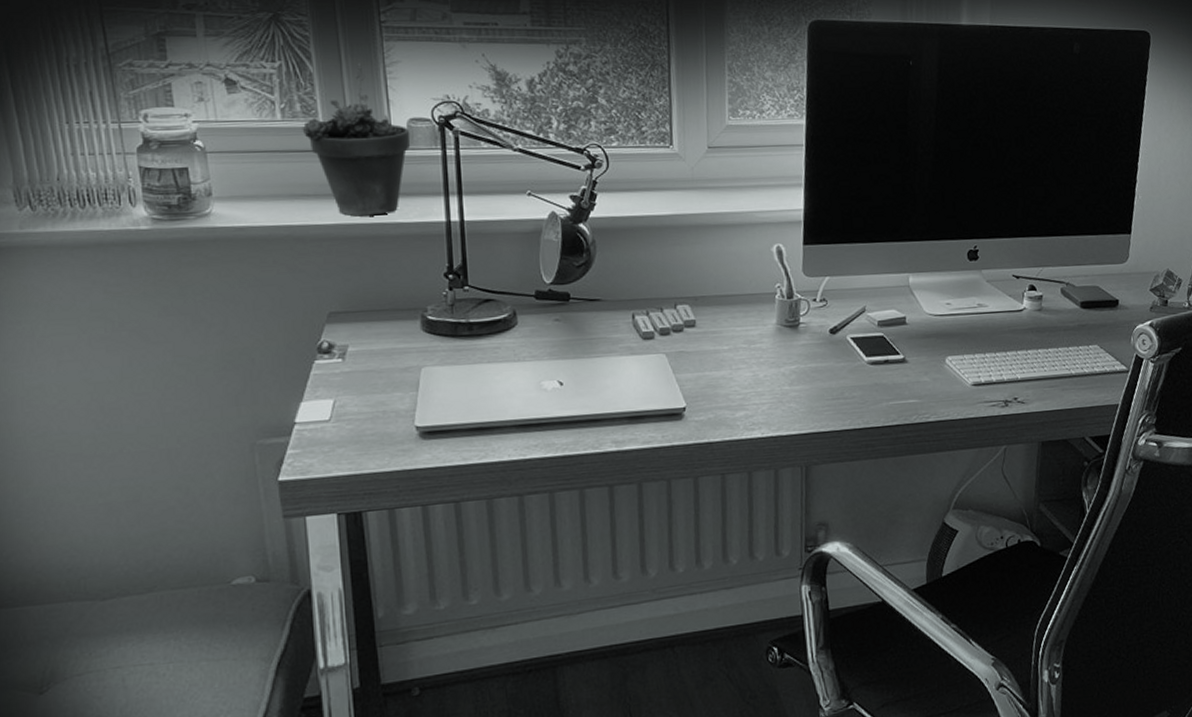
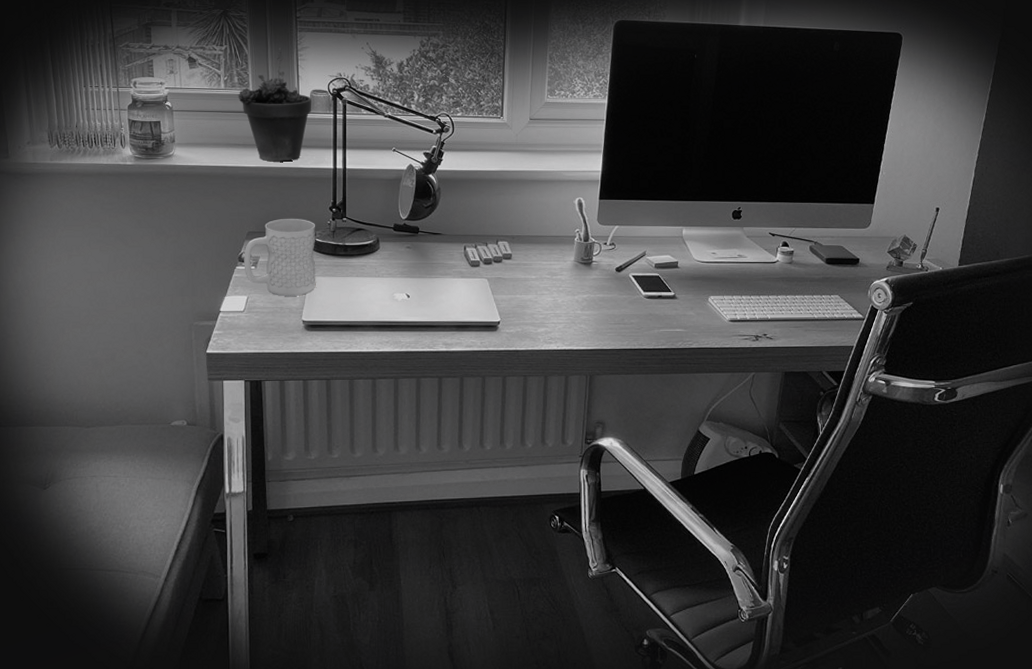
mug: none [325,290,432,396] -> present [244,218,316,296]

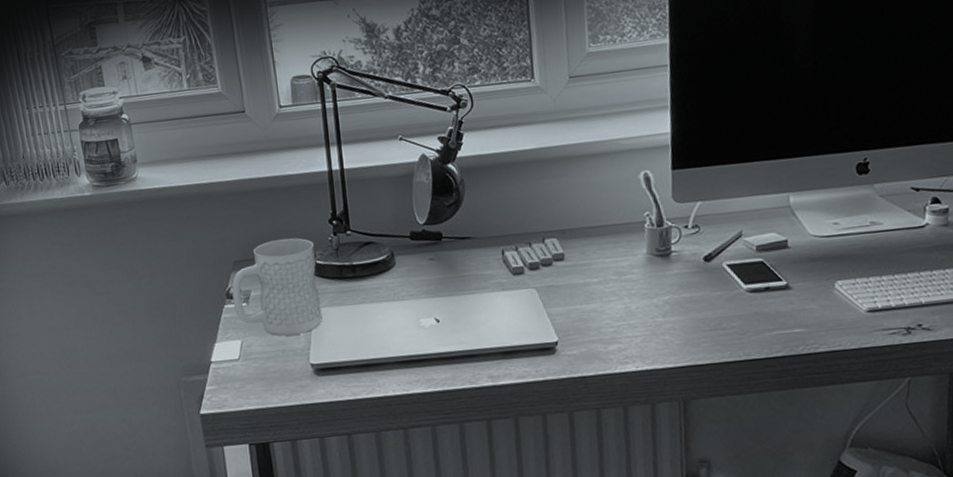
succulent plant: present [238,48,312,162] -> none [204,30,295,172]

